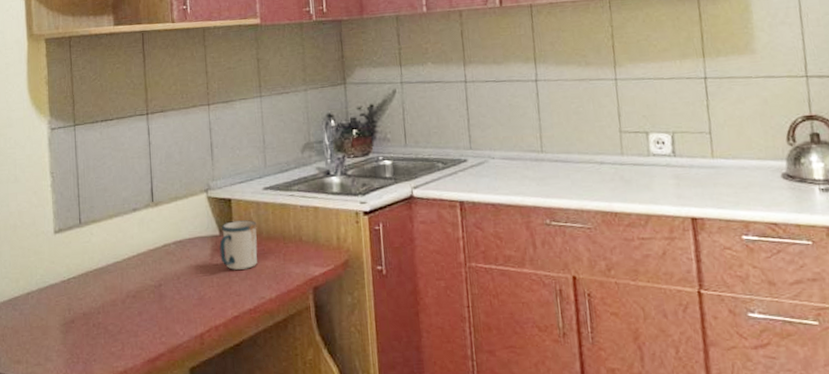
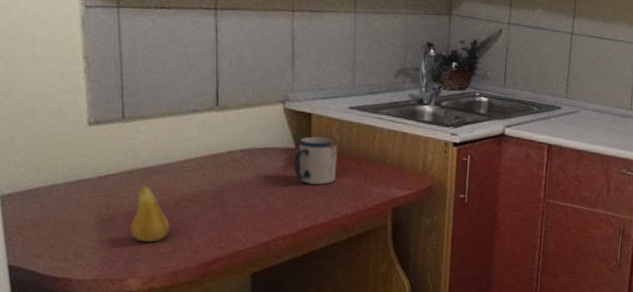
fruit: none [88,285,119,342] -> present [131,184,169,242]

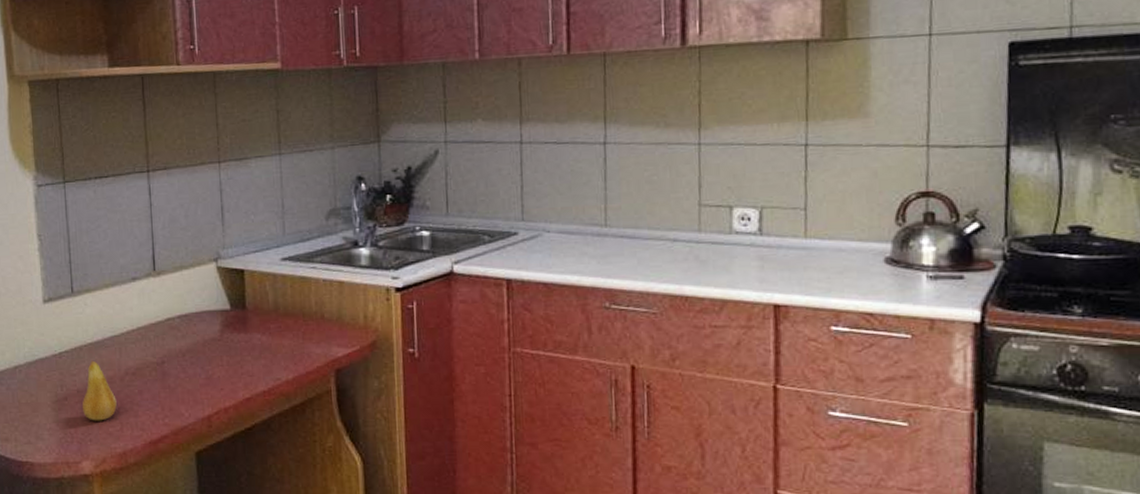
mug: present [294,136,338,185] -> none [230,294,274,348]

